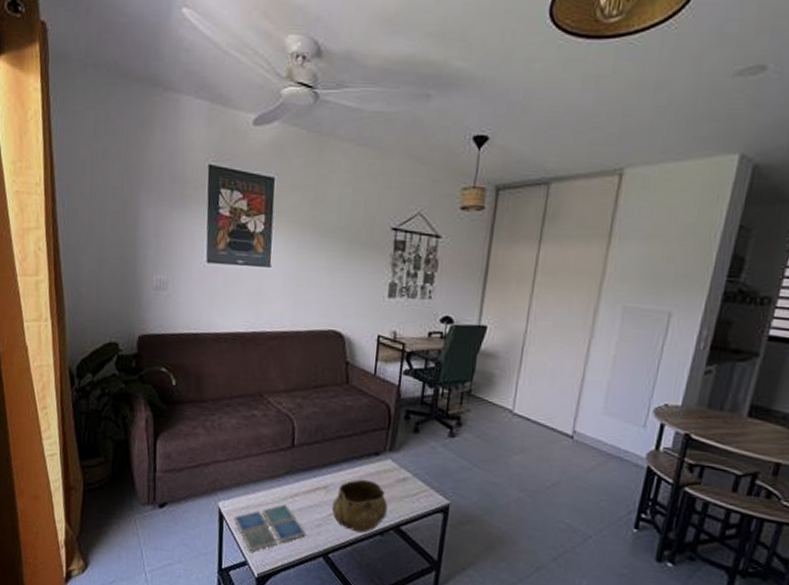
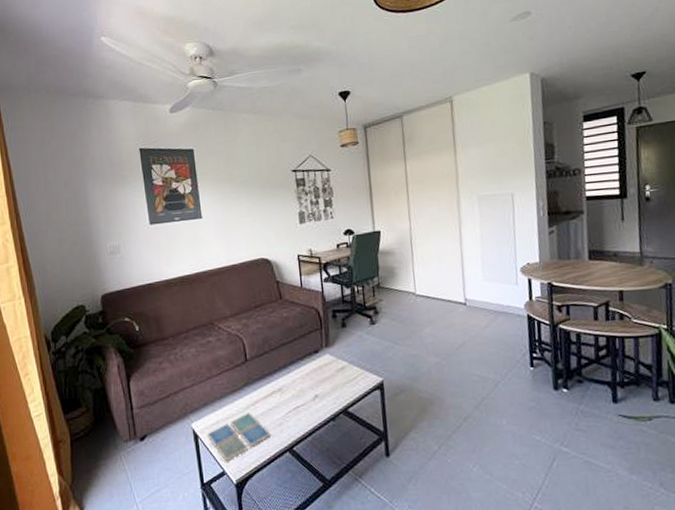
decorative bowl: present [331,479,388,533] -> none [287,375,334,423]

